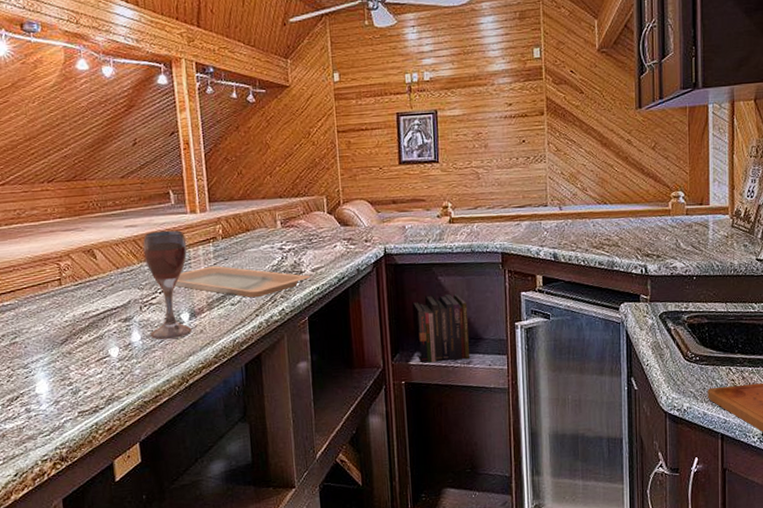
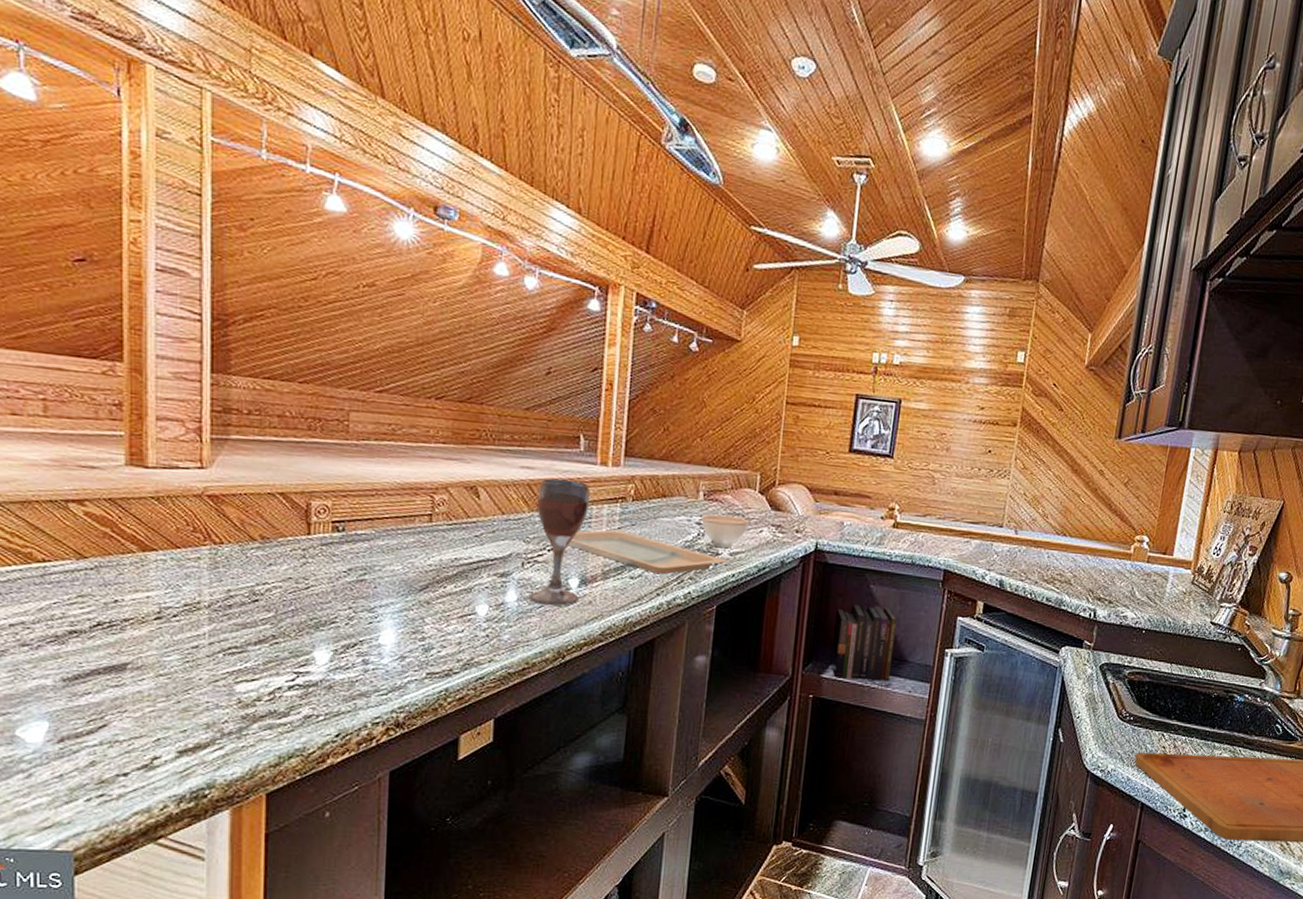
bowl: none [281,237,325,267] -> present [700,514,750,549]

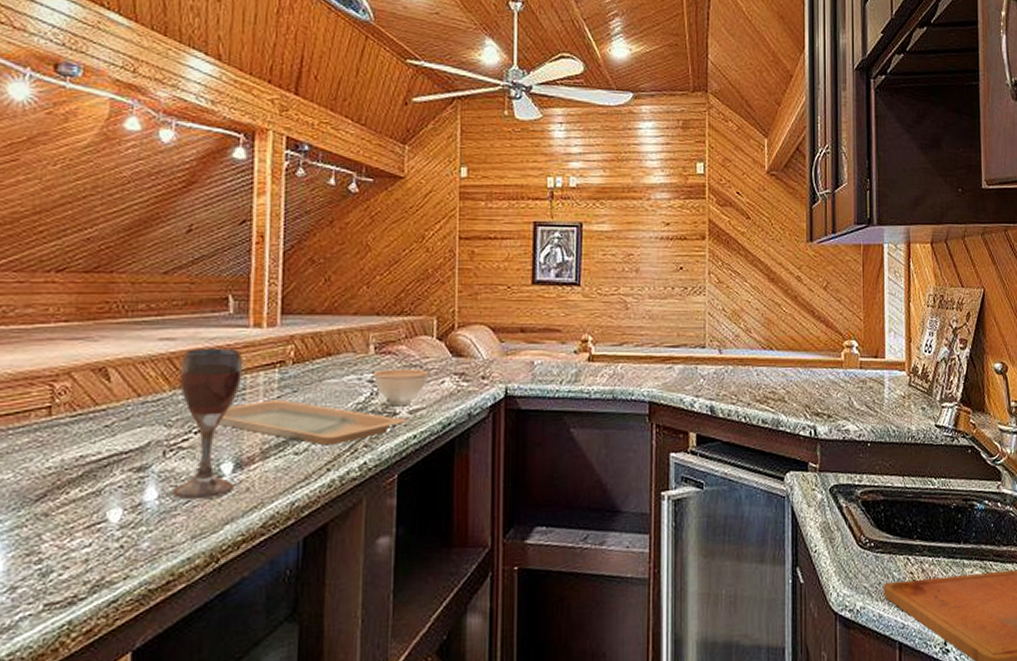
books: present [830,603,898,682] -> none [534,450,605,543]

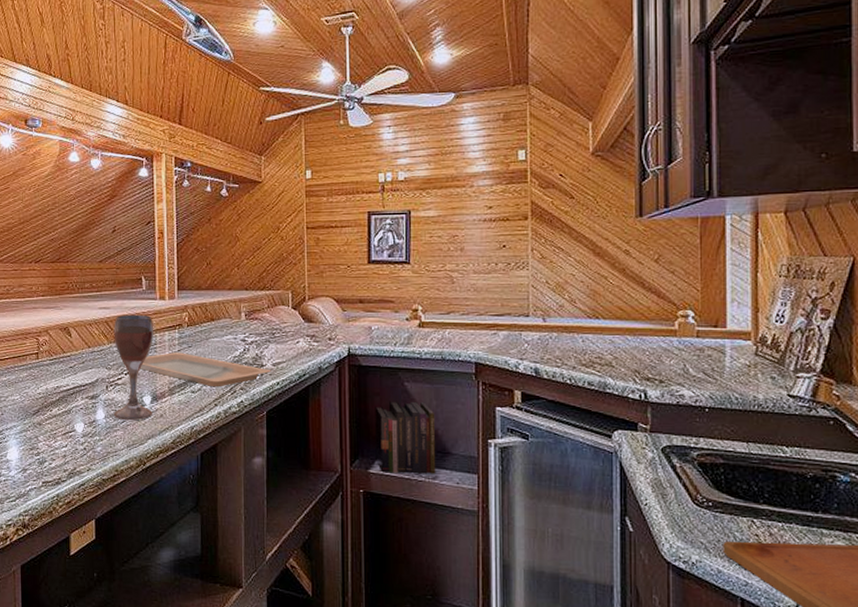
bowl: present [372,368,430,407] -> none [244,331,287,360]
books: none [534,450,605,543] -> present [375,401,436,474]

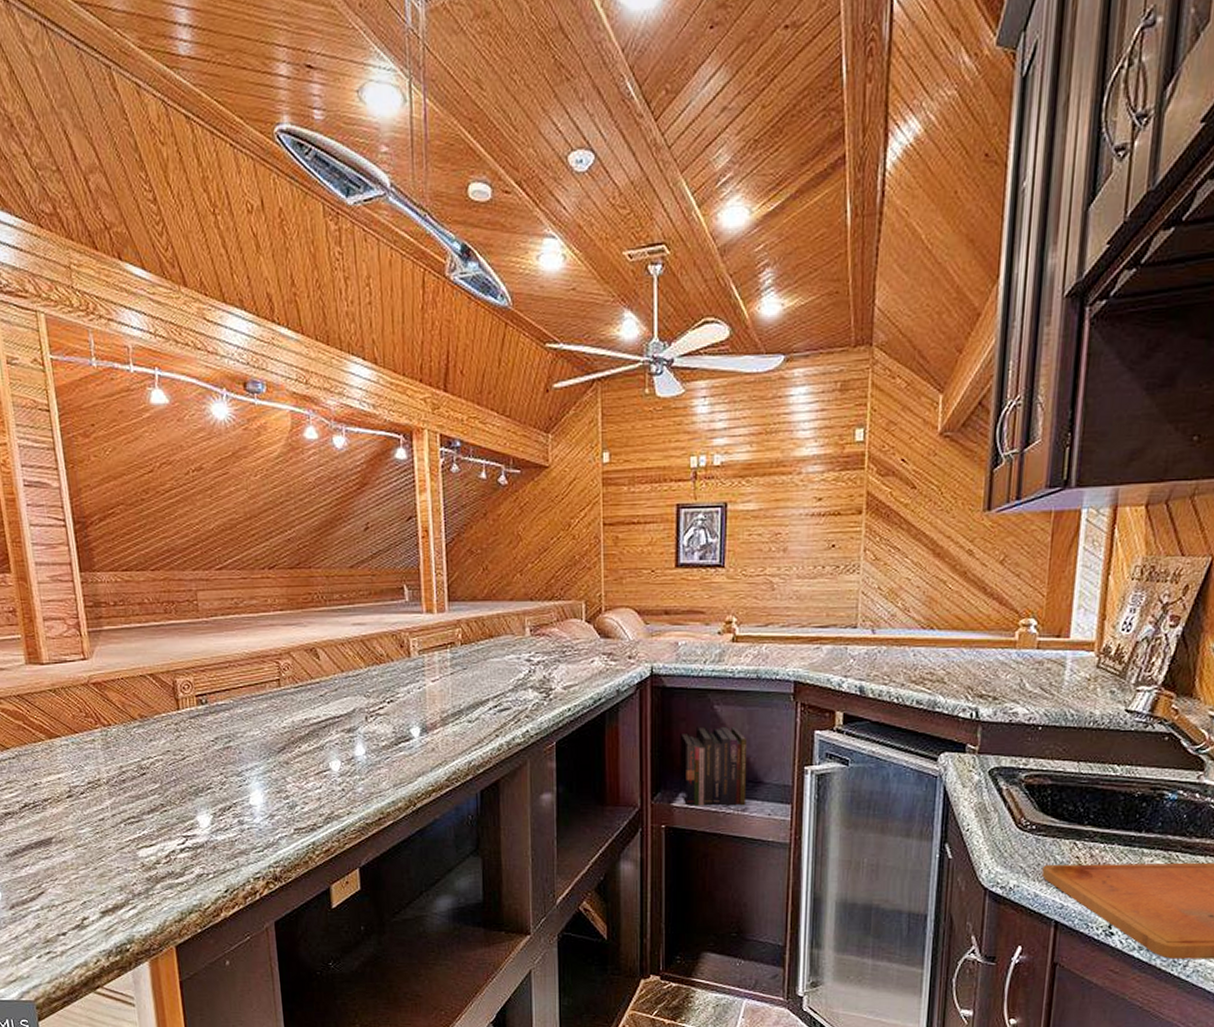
cup: present [113,314,154,421] -> none [371,631,422,757]
serving tray: present [139,352,271,387] -> none [405,676,562,716]

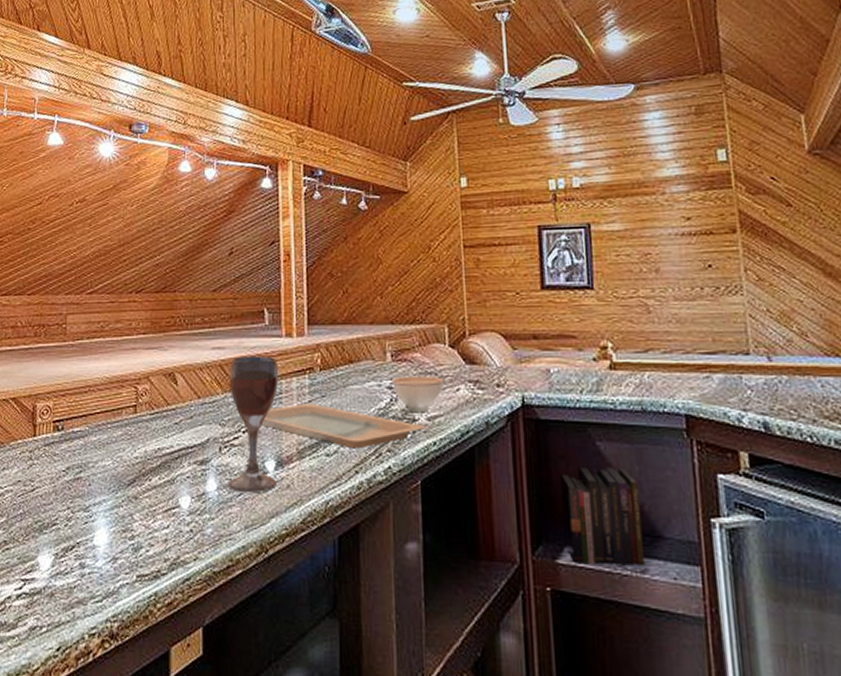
cup: none [371,631,422,757] -> present [227,355,279,494]
serving tray: none [405,676,562,716] -> present [261,404,426,449]
bowl: none [529,649,580,683] -> present [391,376,445,413]

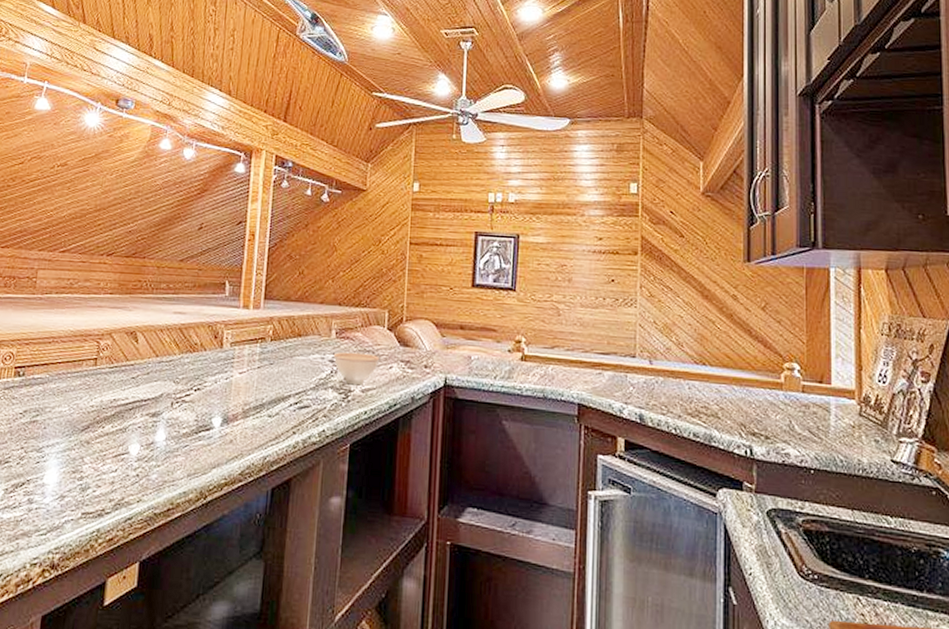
cup: present [227,355,279,494] -> none [175,322,234,446]
serving tray: present [261,404,426,449] -> none [212,369,360,413]
books: present [560,466,646,566] -> none [466,440,534,528]

